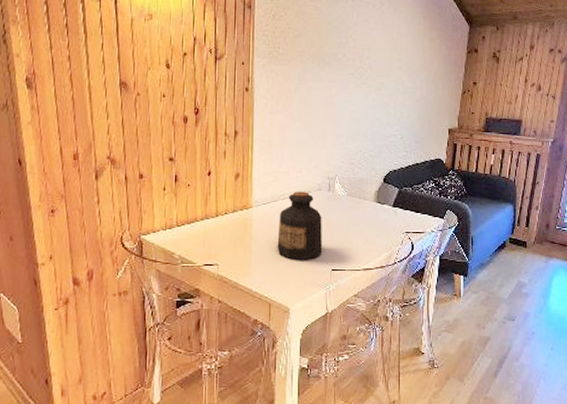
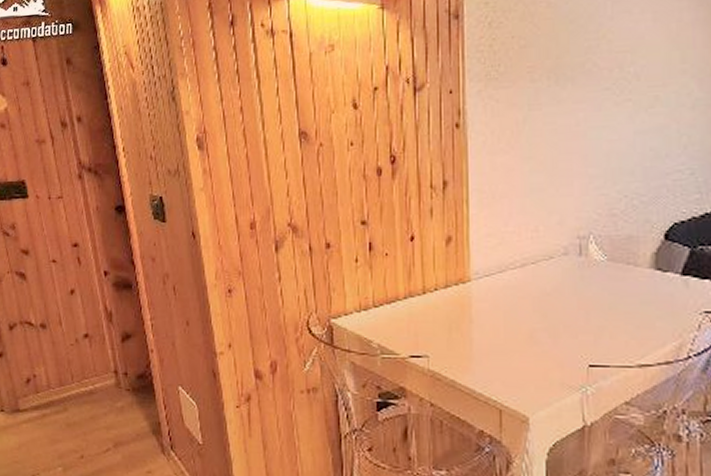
bottle: present [277,191,323,260] -> none [507,257,574,352]

